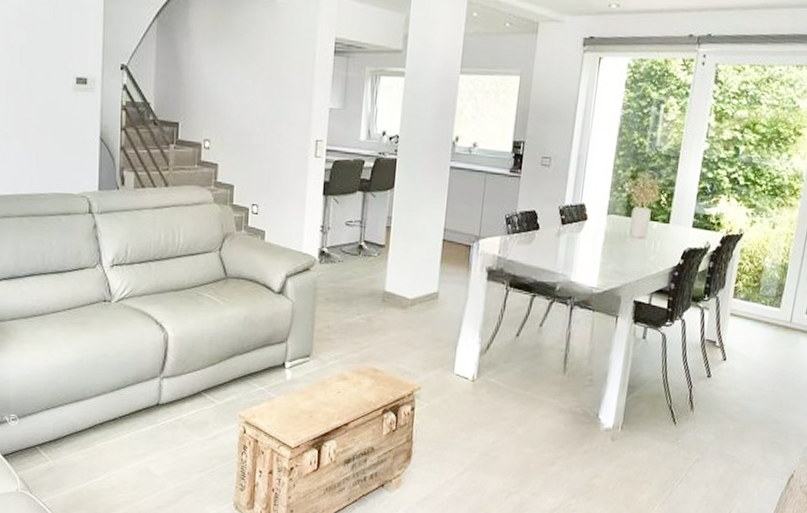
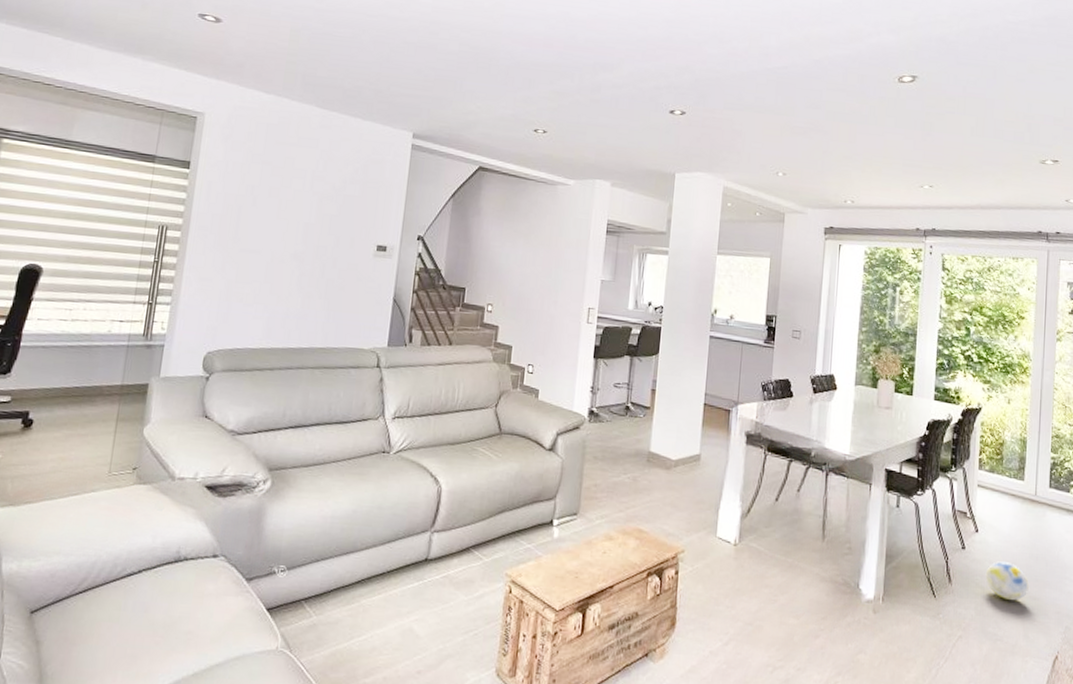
ball: none [728,388,773,425] -> present [985,561,1029,601]

